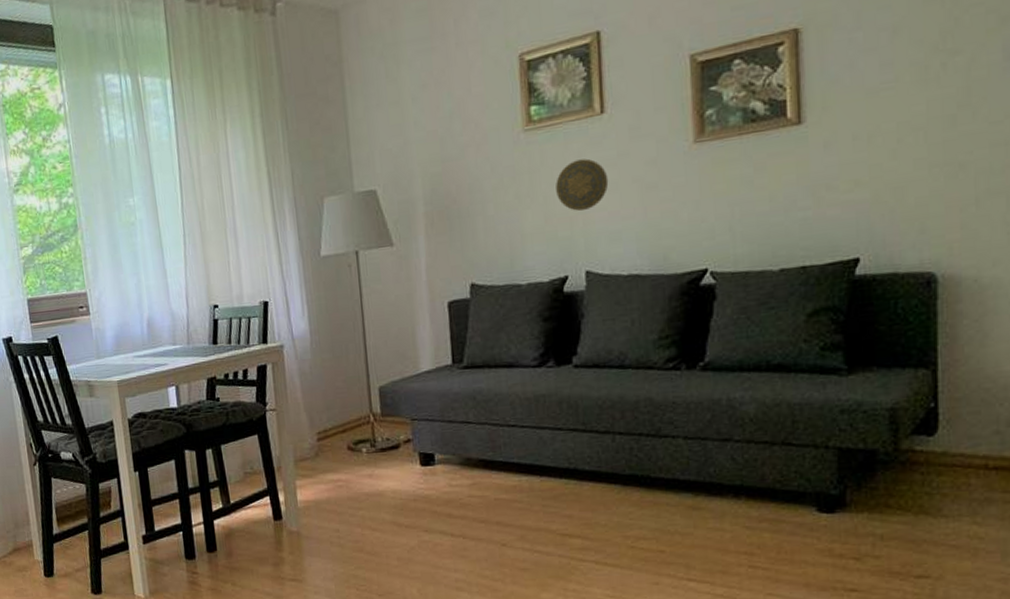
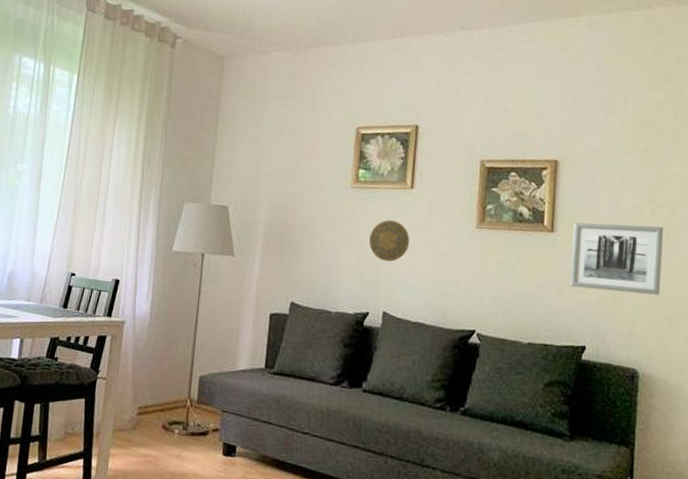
wall art: none [829,80,962,188] -> present [570,222,664,295]

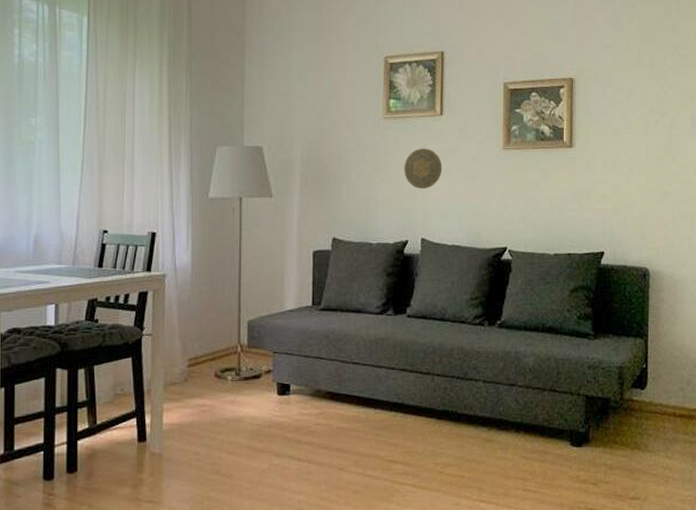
wall art: present [570,222,664,295] -> none [588,134,667,198]

